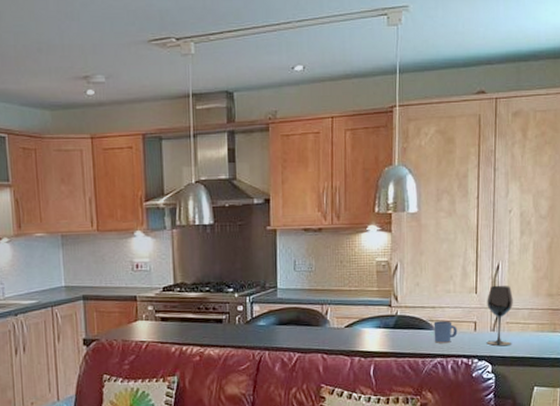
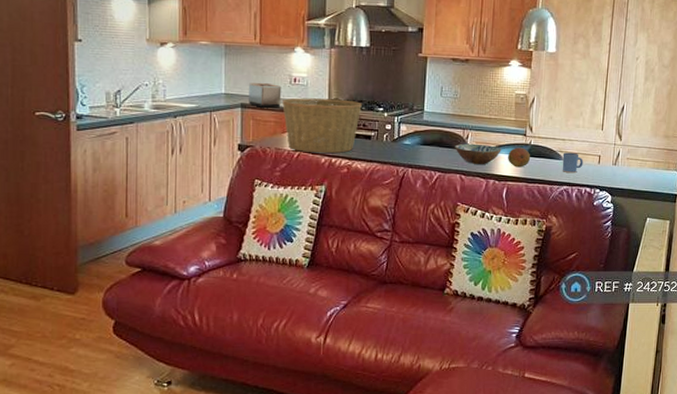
toaster: none [90,272,125,298] -> present [249,83,282,108]
basket: none [126,282,210,343] -> present [282,98,362,154]
bowl: none [314,319,365,341] -> present [455,143,501,164]
fruit: none [373,319,398,342] -> present [508,147,531,168]
wineglass: present [486,285,513,346] -> none [608,124,634,180]

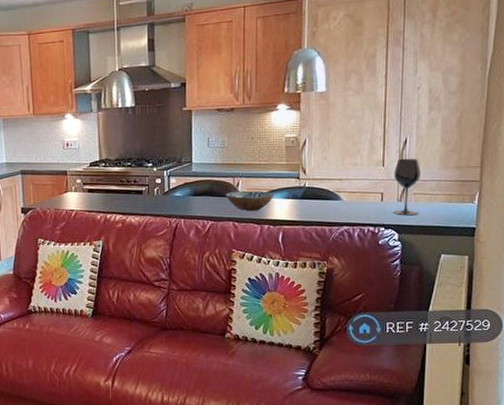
toaster: present [249,83,282,108] -> none [27,150,57,173]
basket: present [282,98,362,154] -> none [57,158,132,211]
fruit: present [508,147,531,168] -> none [282,191,306,211]
mug: present [562,152,584,174] -> none [341,192,364,214]
wineglass: none [608,124,634,180] -> present [393,158,420,216]

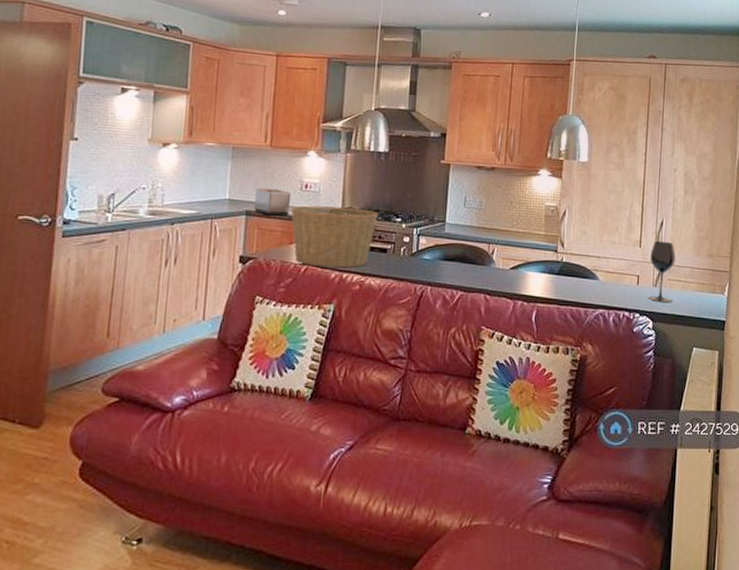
toaster: none [27,150,57,173] -> present [254,188,291,216]
basket: none [57,158,132,211] -> present [291,205,378,268]
bowl: present [226,190,274,211] -> none [479,259,530,283]

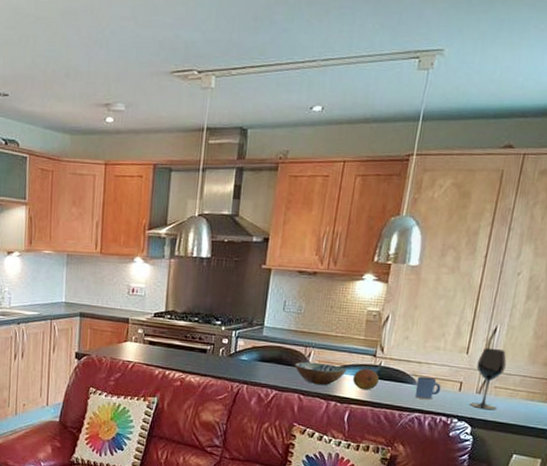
toaster: present [254,188,291,216] -> none [87,292,120,318]
basket: present [291,205,378,268] -> none [119,308,199,366]
bowl: none [479,259,530,283] -> present [295,362,347,385]
fruit: none [537,265,563,288] -> present [353,368,380,390]
mug: none [597,271,621,295] -> present [414,376,441,400]

